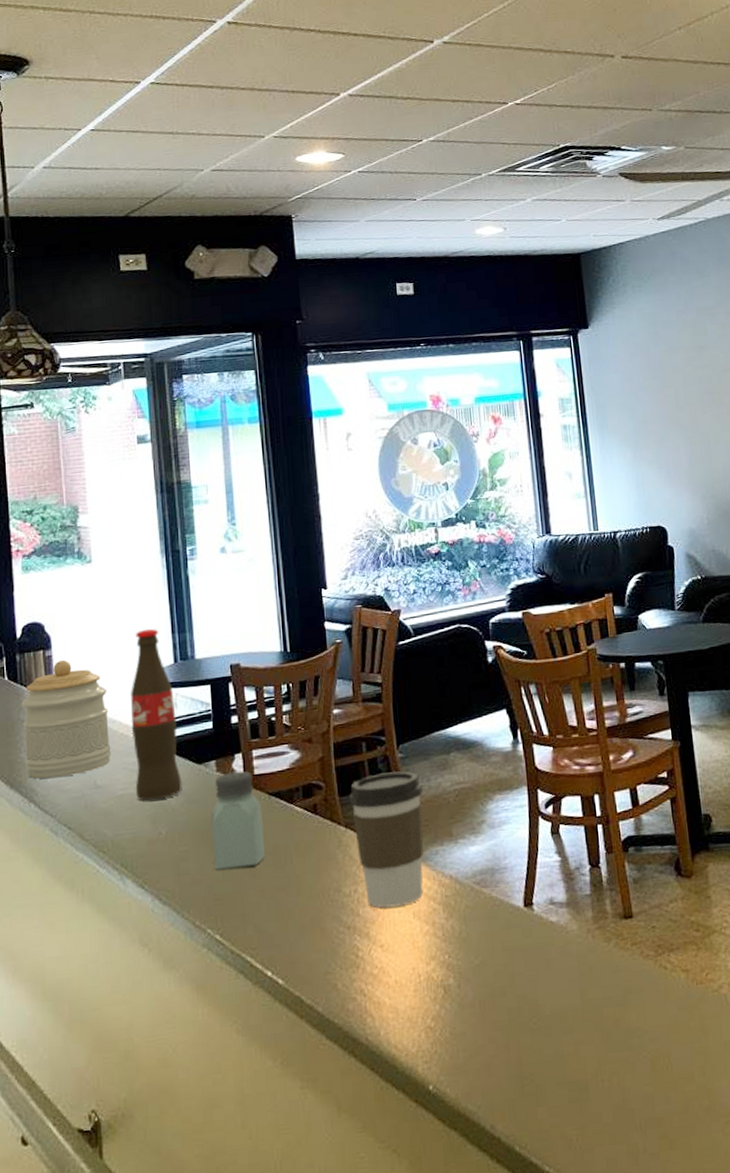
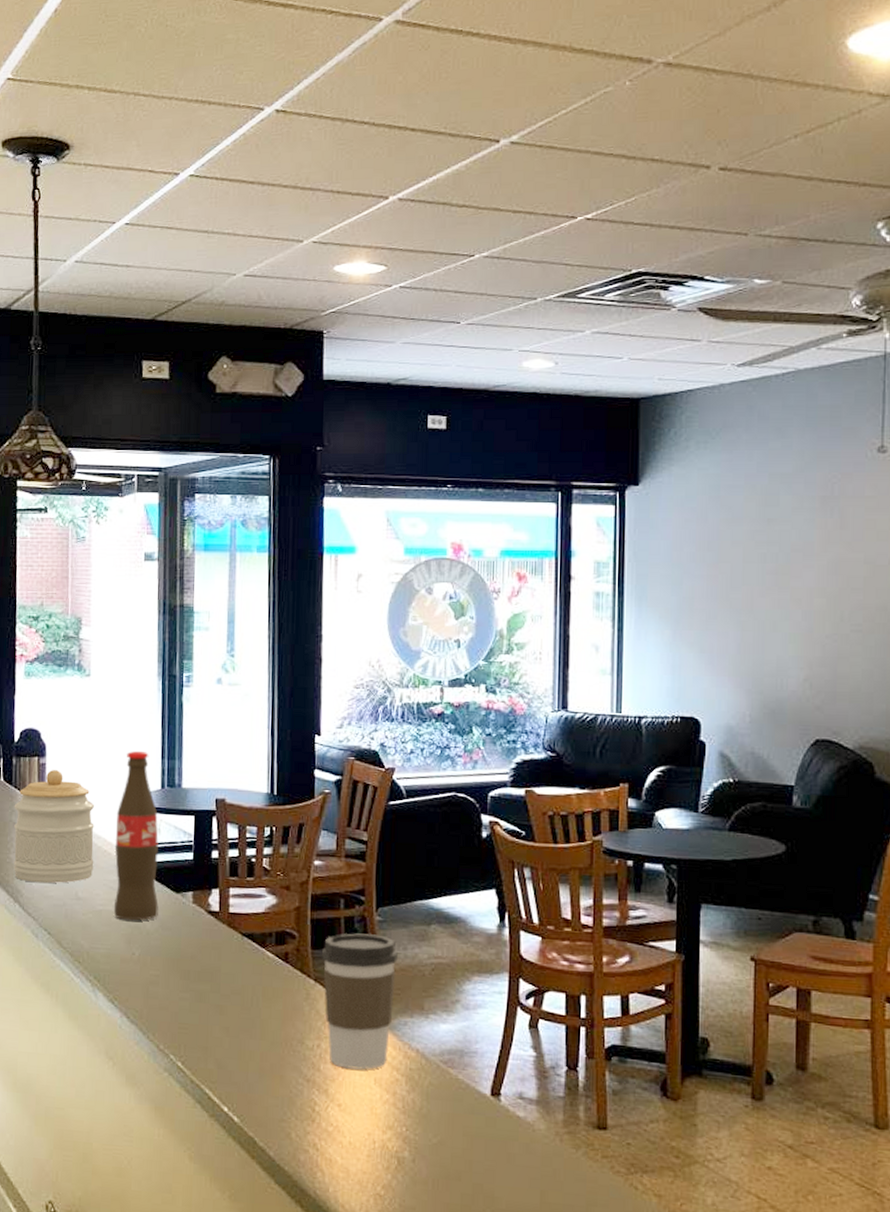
saltshaker: present [211,771,266,870] -> none [182,906,234,1002]

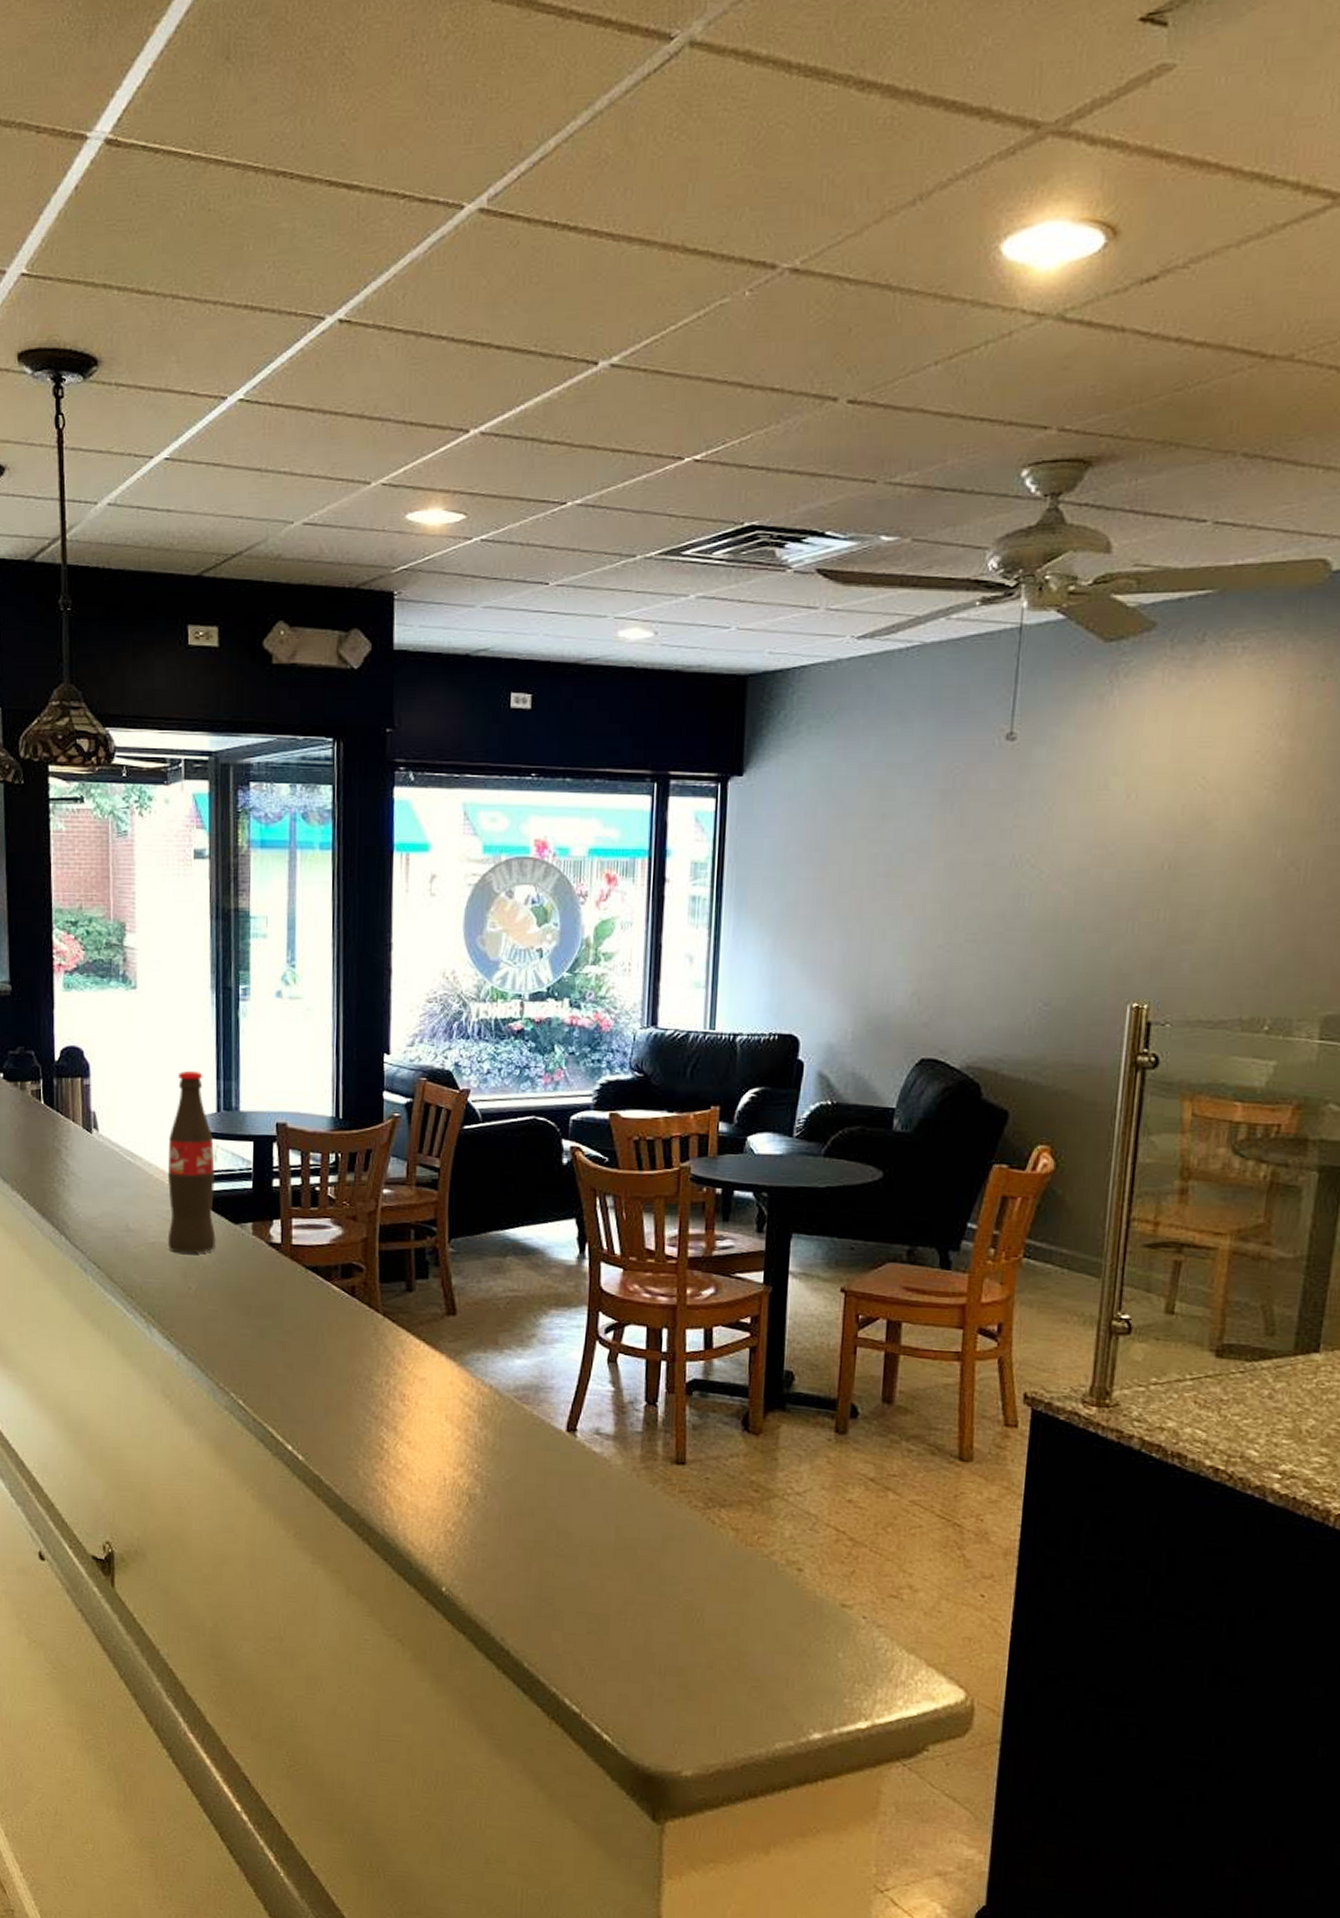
jar: present [14,770,94,884] -> none [56,1092,145,1214]
coffee cup: present [321,933,398,1070] -> none [390,1265,471,1407]

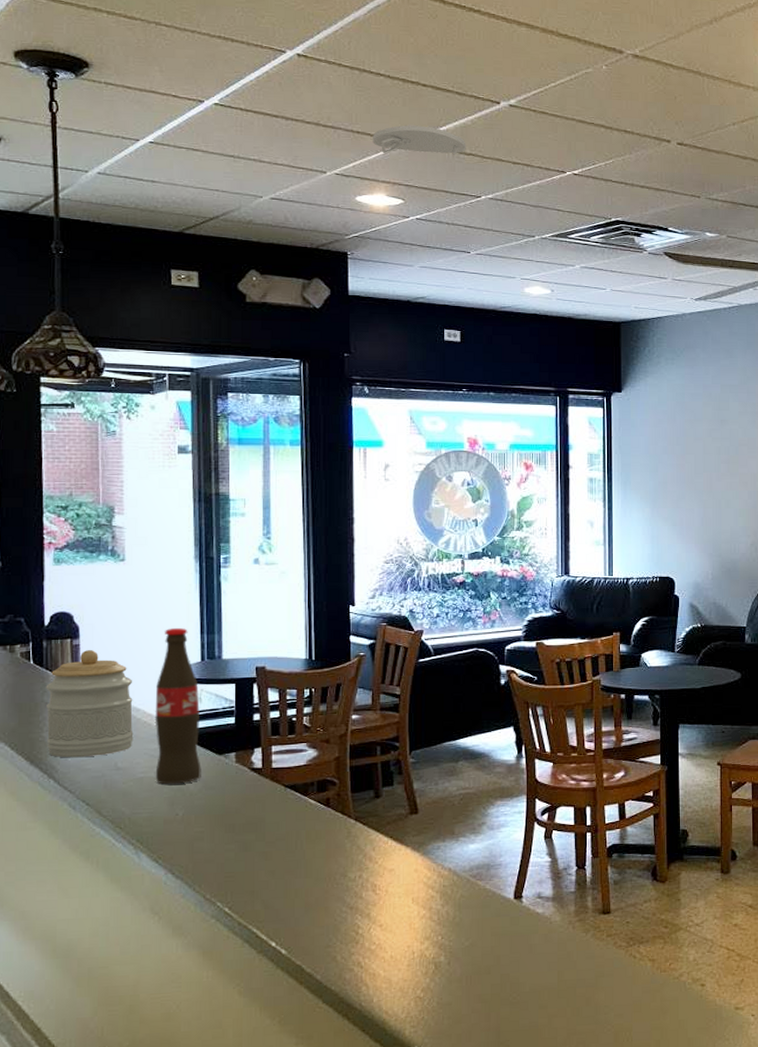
jar: none [56,1092,145,1214] -> present [45,650,134,758]
smoke detector: none [429,406,550,452] -> present [373,125,466,155]

